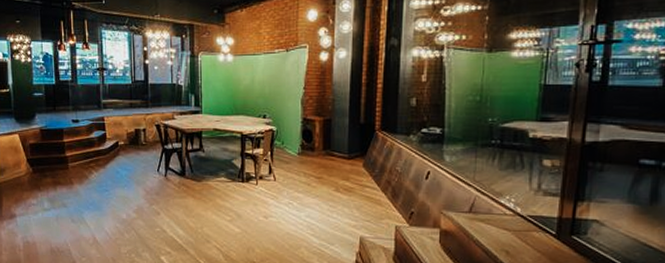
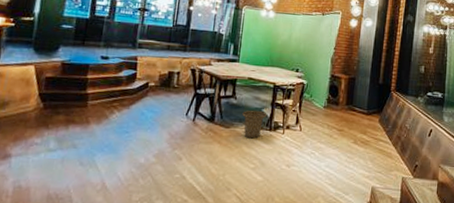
basket: none [212,162,238,191] -> present [242,110,267,139]

